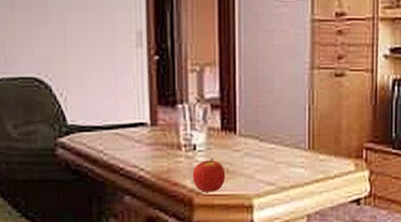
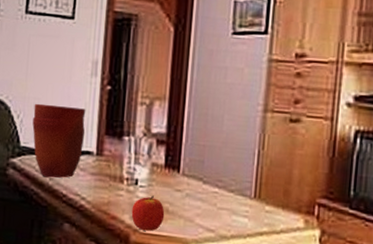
vase: none [77,79,137,153] -> present [32,103,86,178]

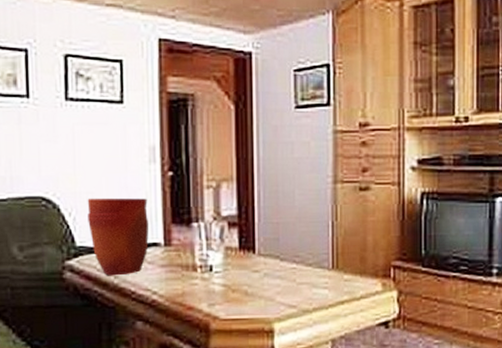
apple: present [131,195,165,231] -> none [209,279,244,317]

